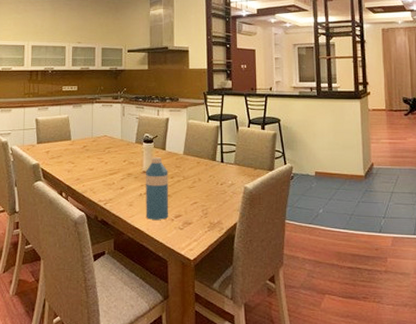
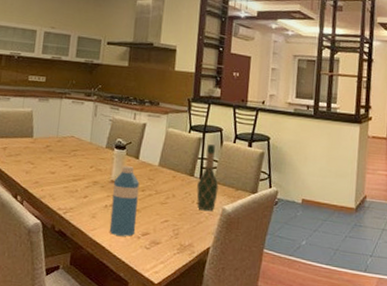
wine bottle: none [220,131,239,191] -> present [196,144,219,211]

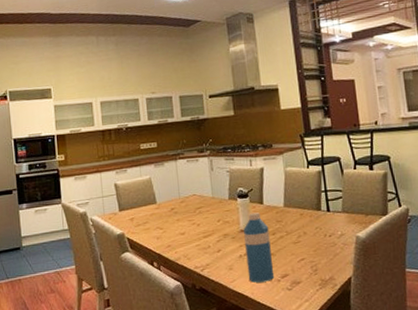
wine bottle: present [196,144,219,211] -> none [326,175,349,243]

